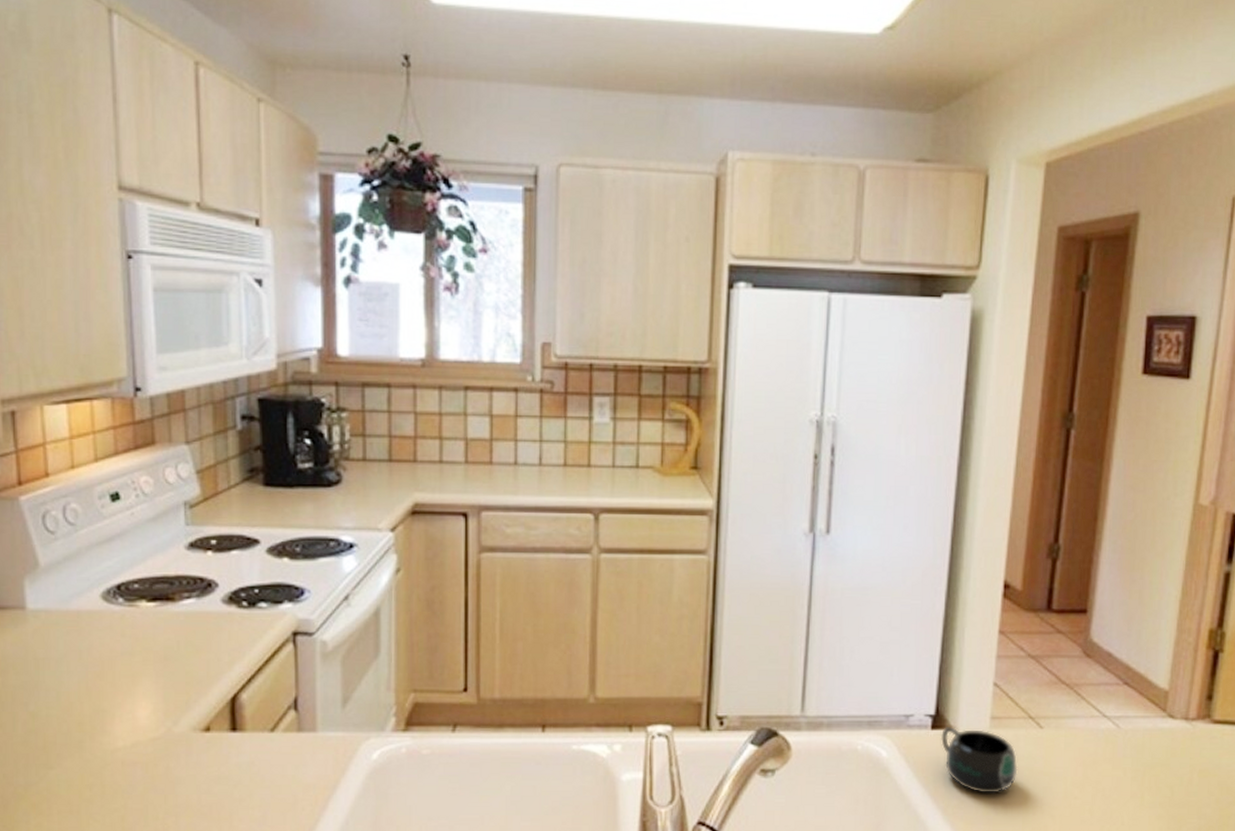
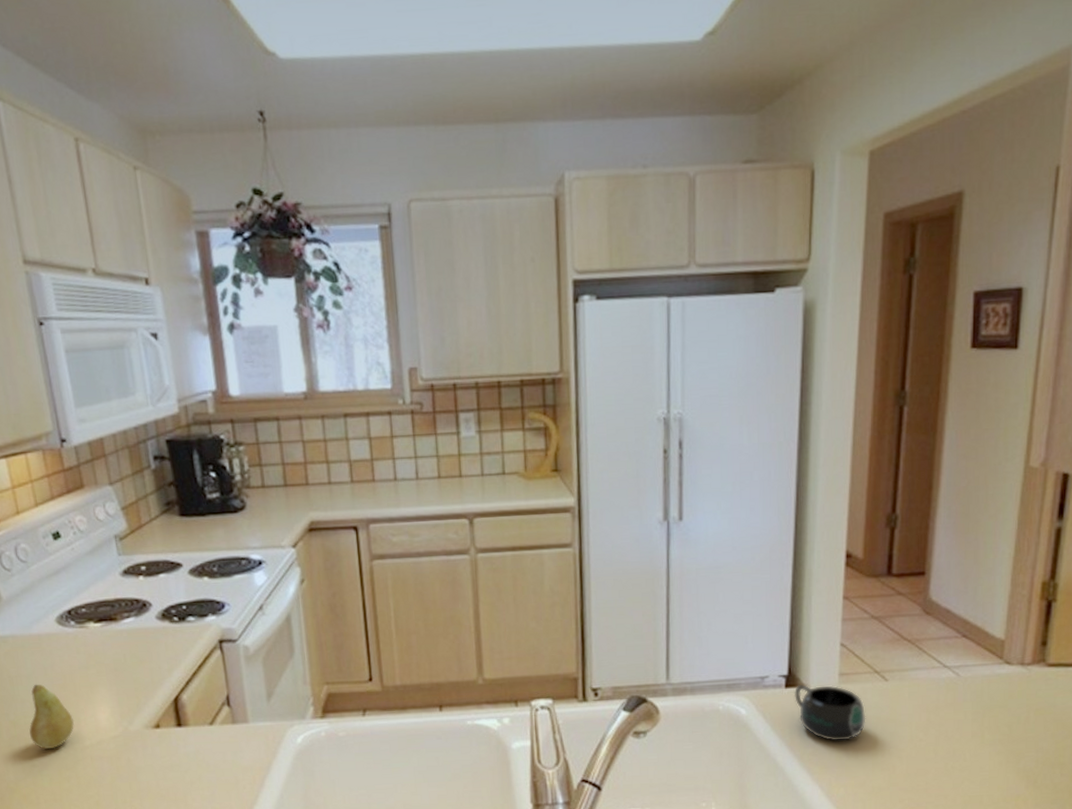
fruit: none [51,669,108,748] -> present [29,684,75,749]

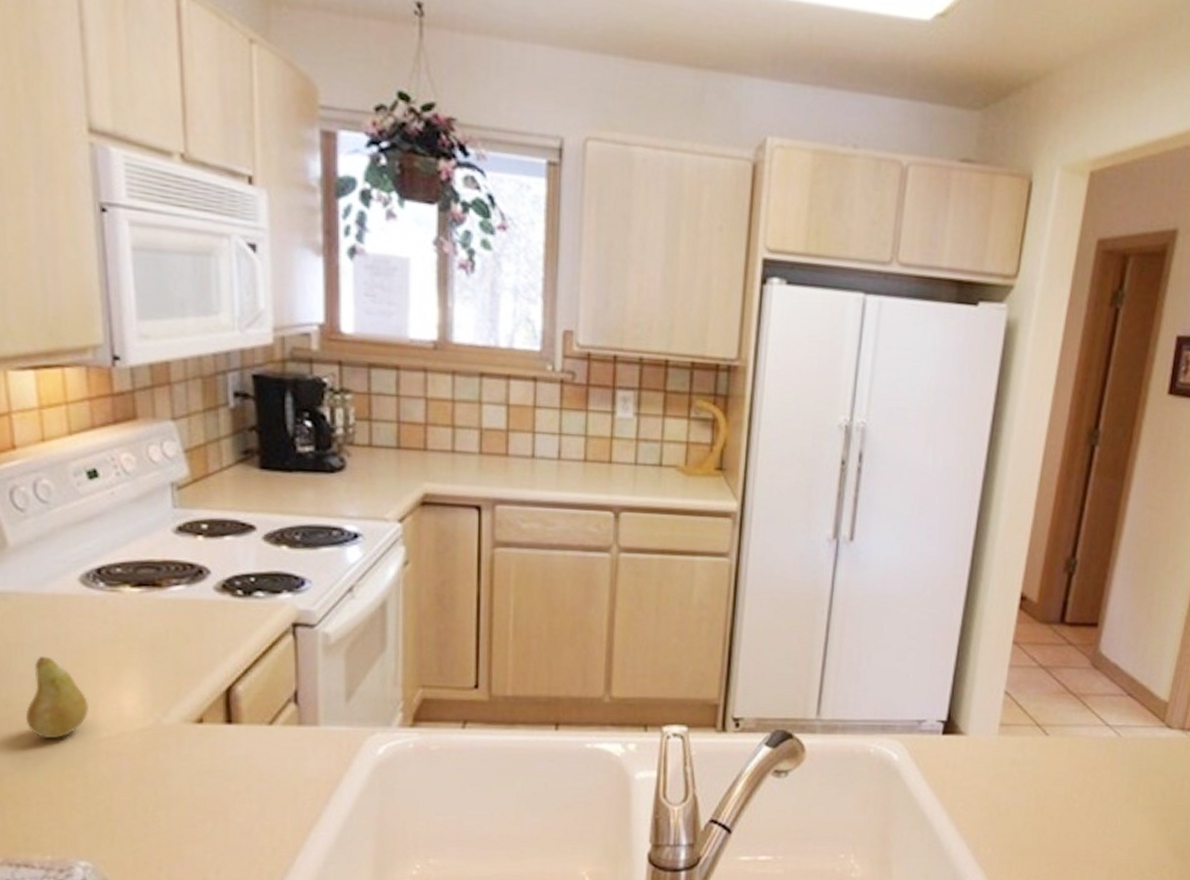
mug: present [795,685,866,741] -> none [951,732,1023,796]

